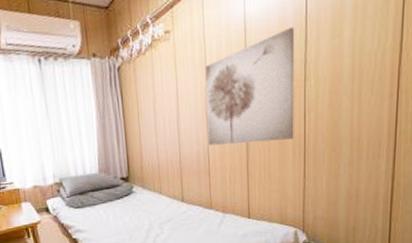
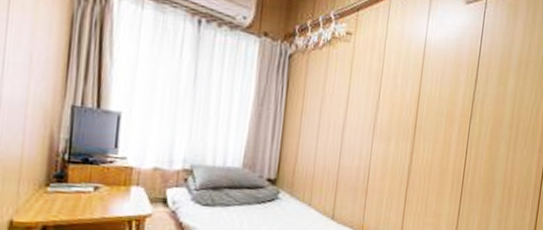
wall art: present [205,27,295,146] -> none [371,63,468,173]

